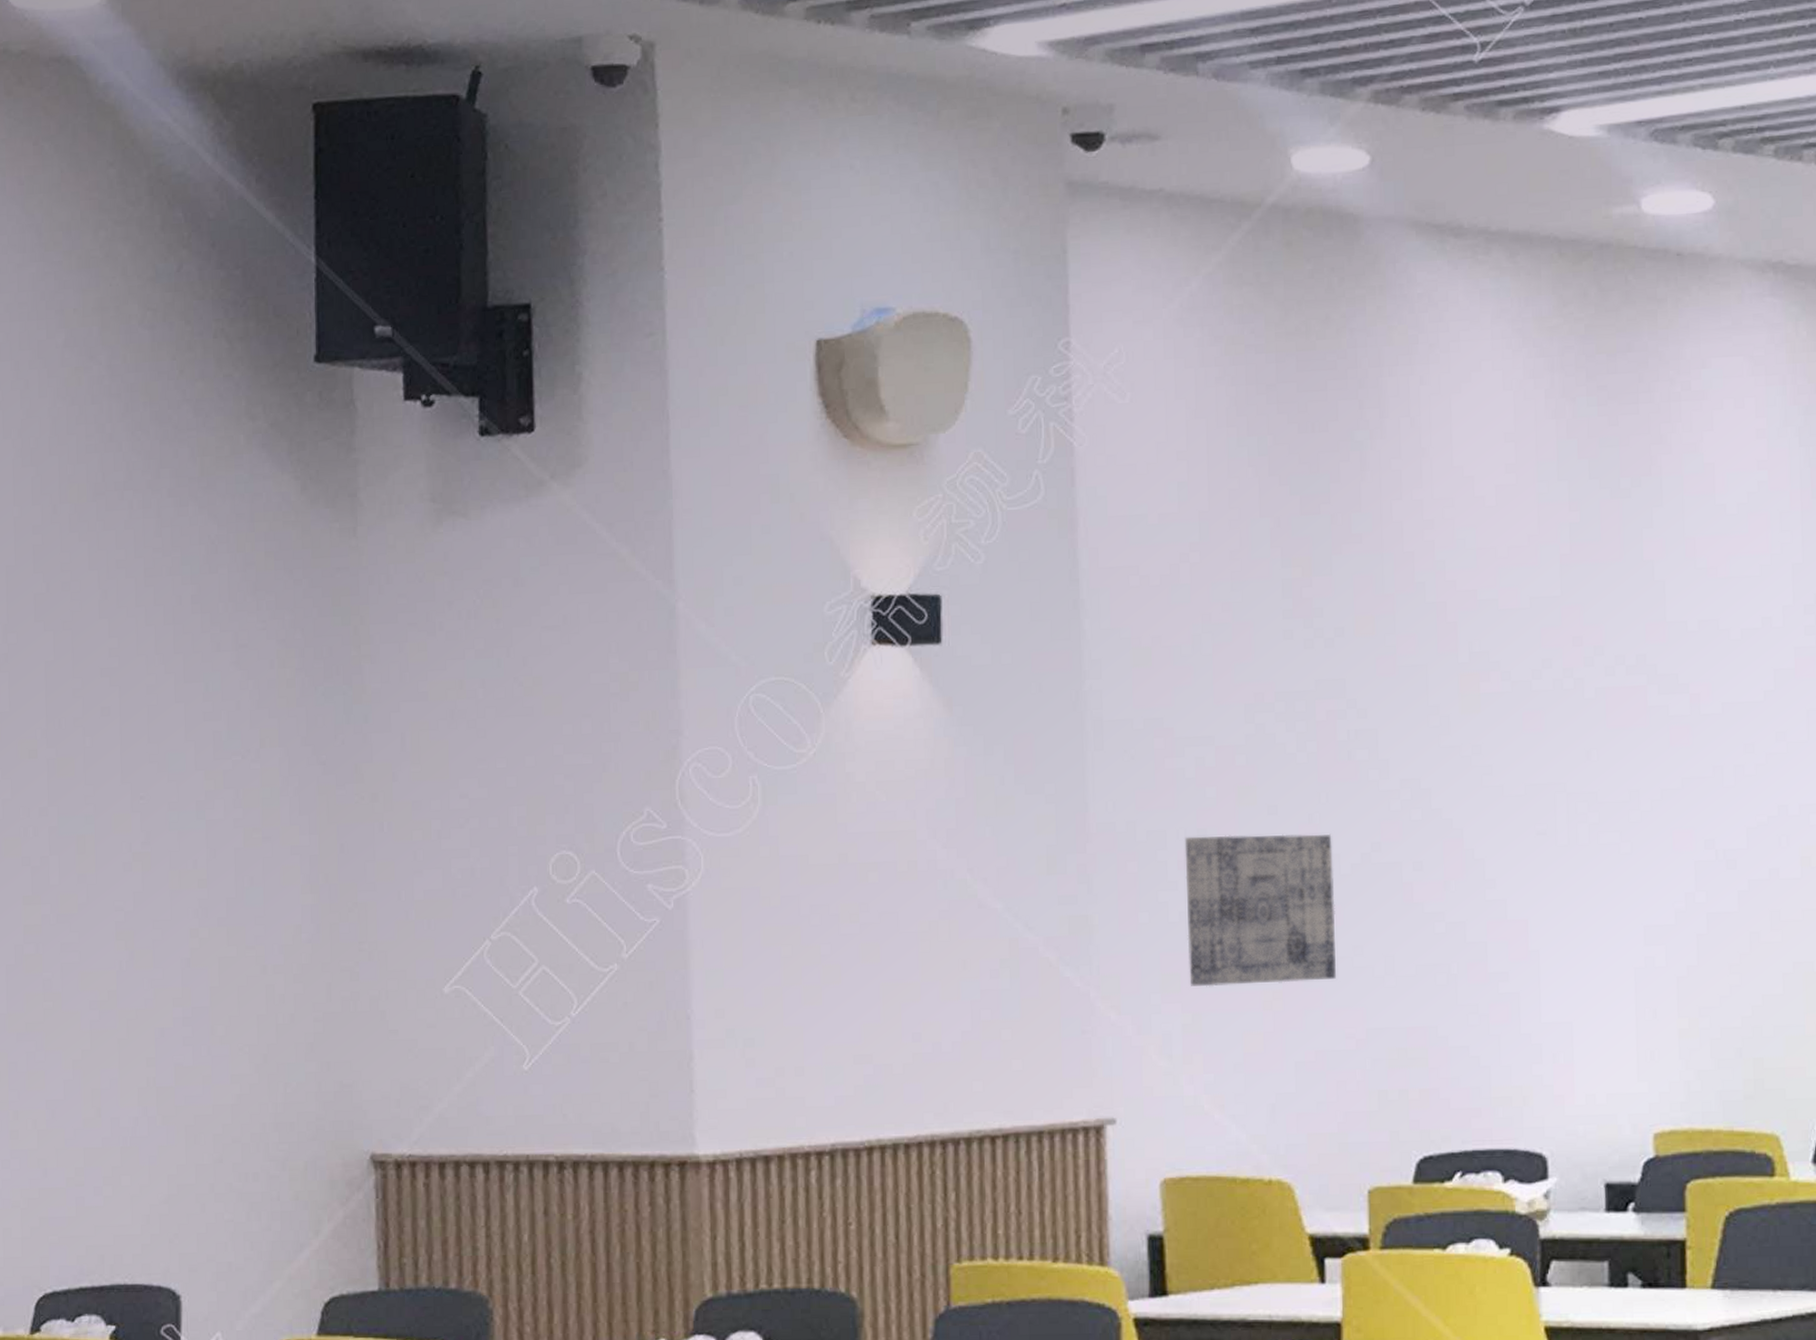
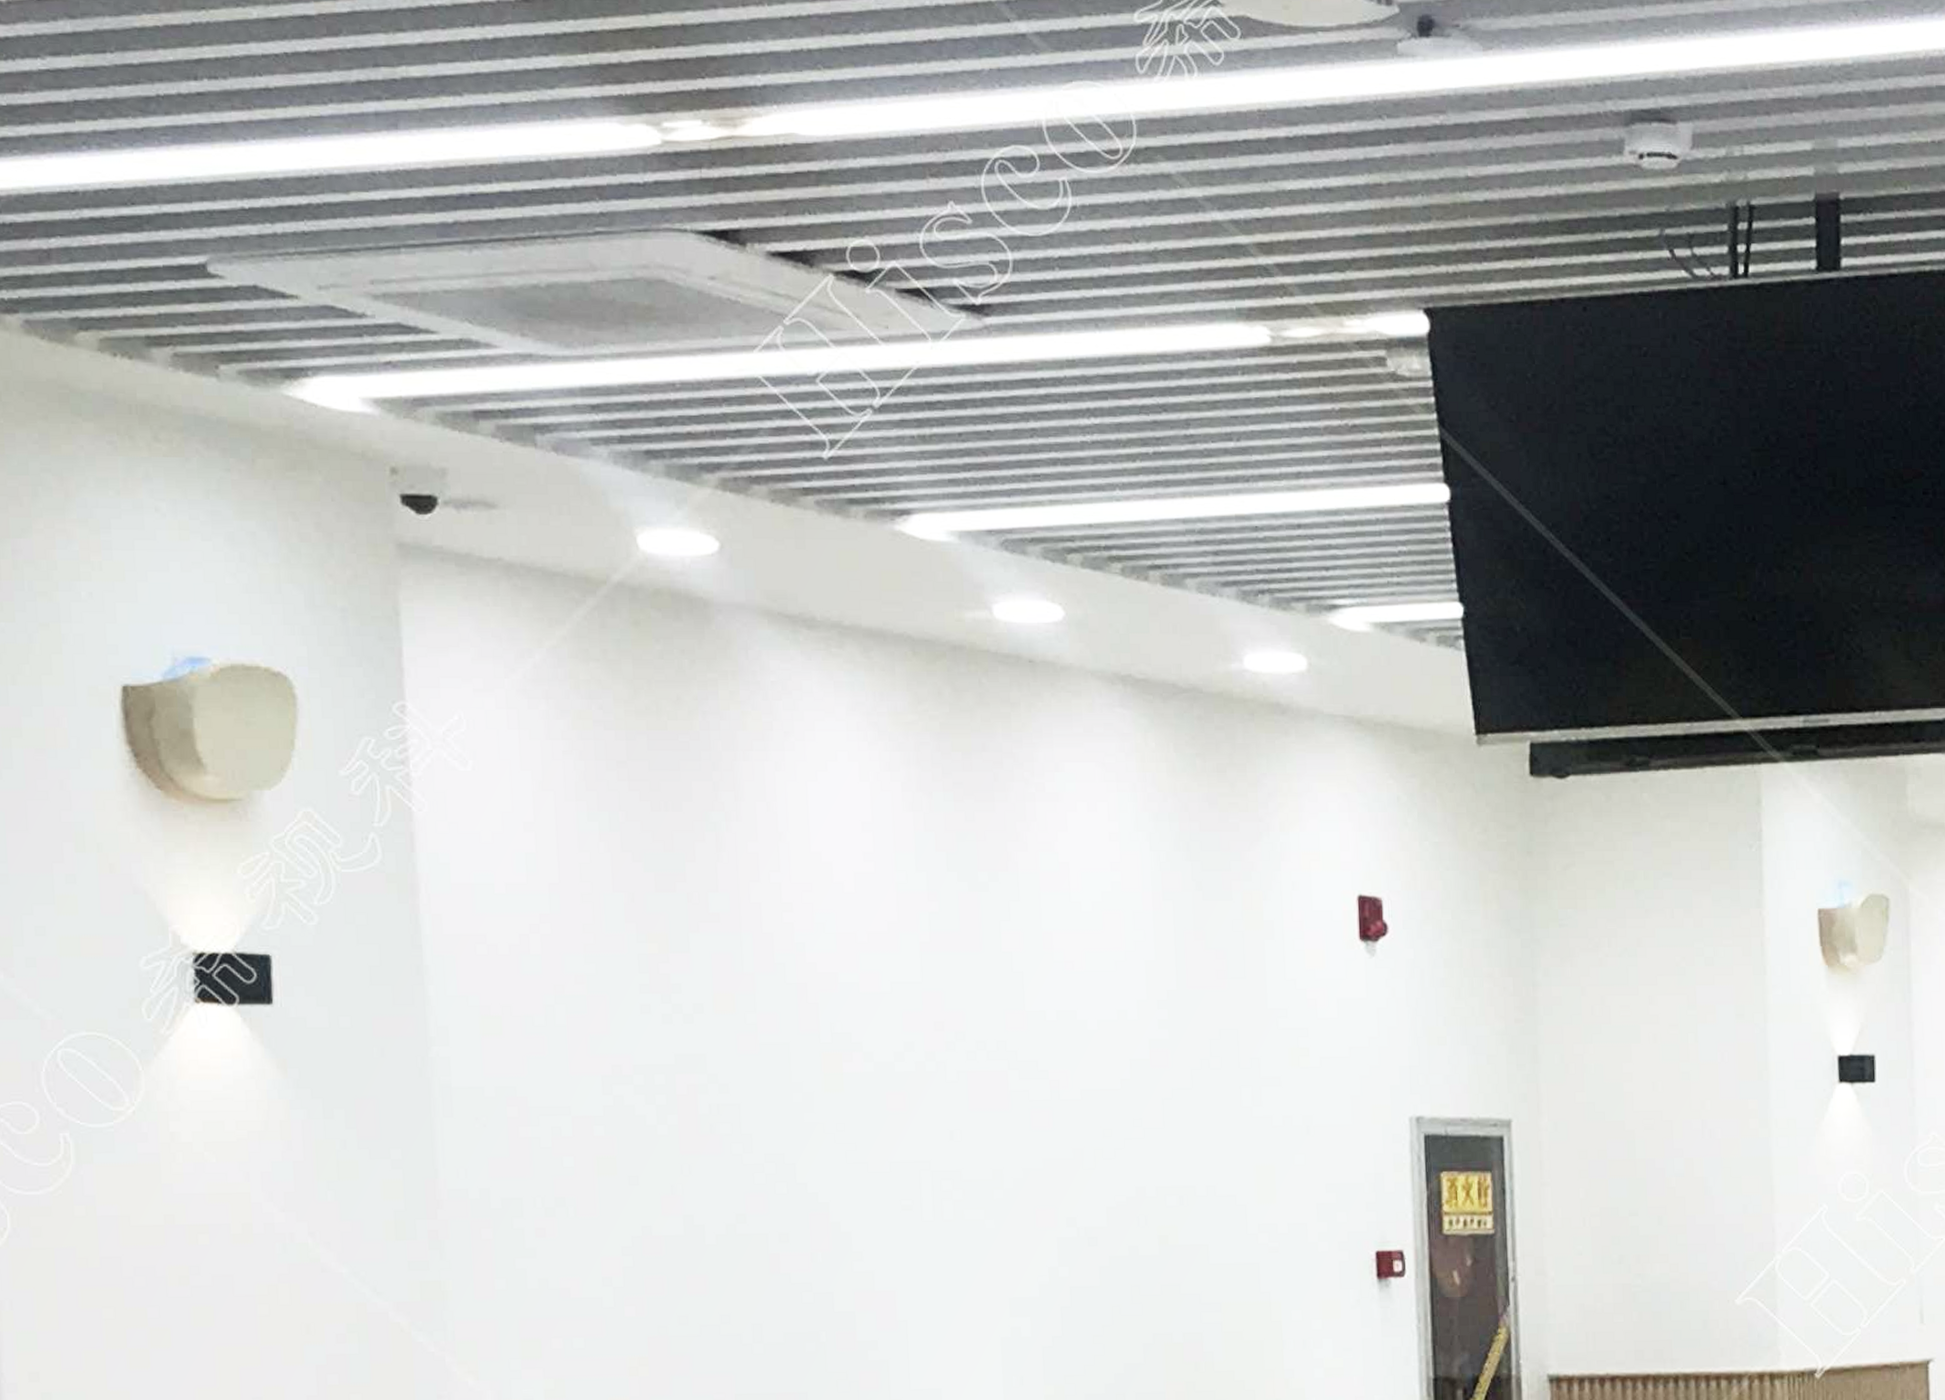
wall art: present [1184,833,1336,987] -> none [542,1204,703,1353]

